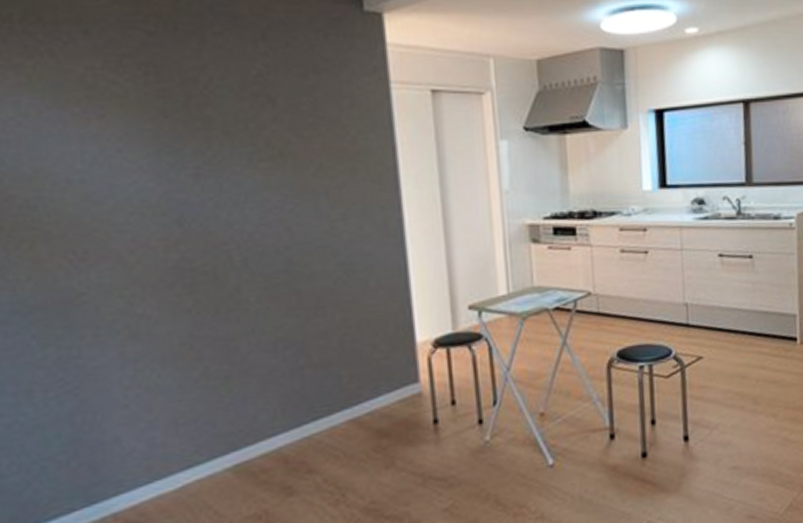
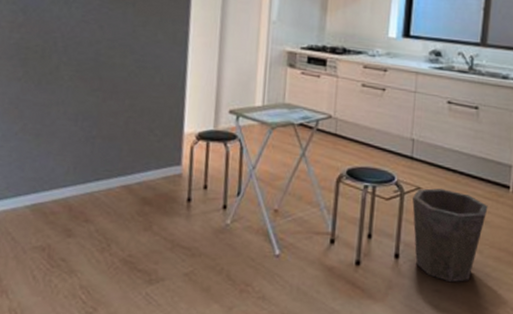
waste bin: none [695,353,777,456] -> present [412,188,488,283]

